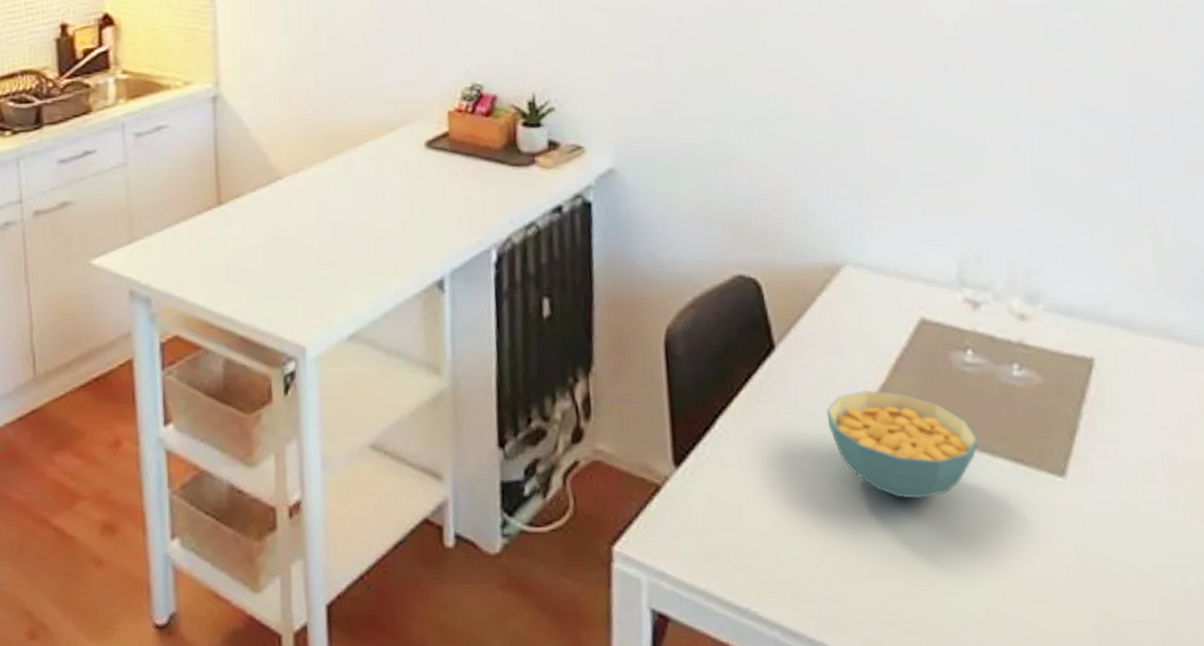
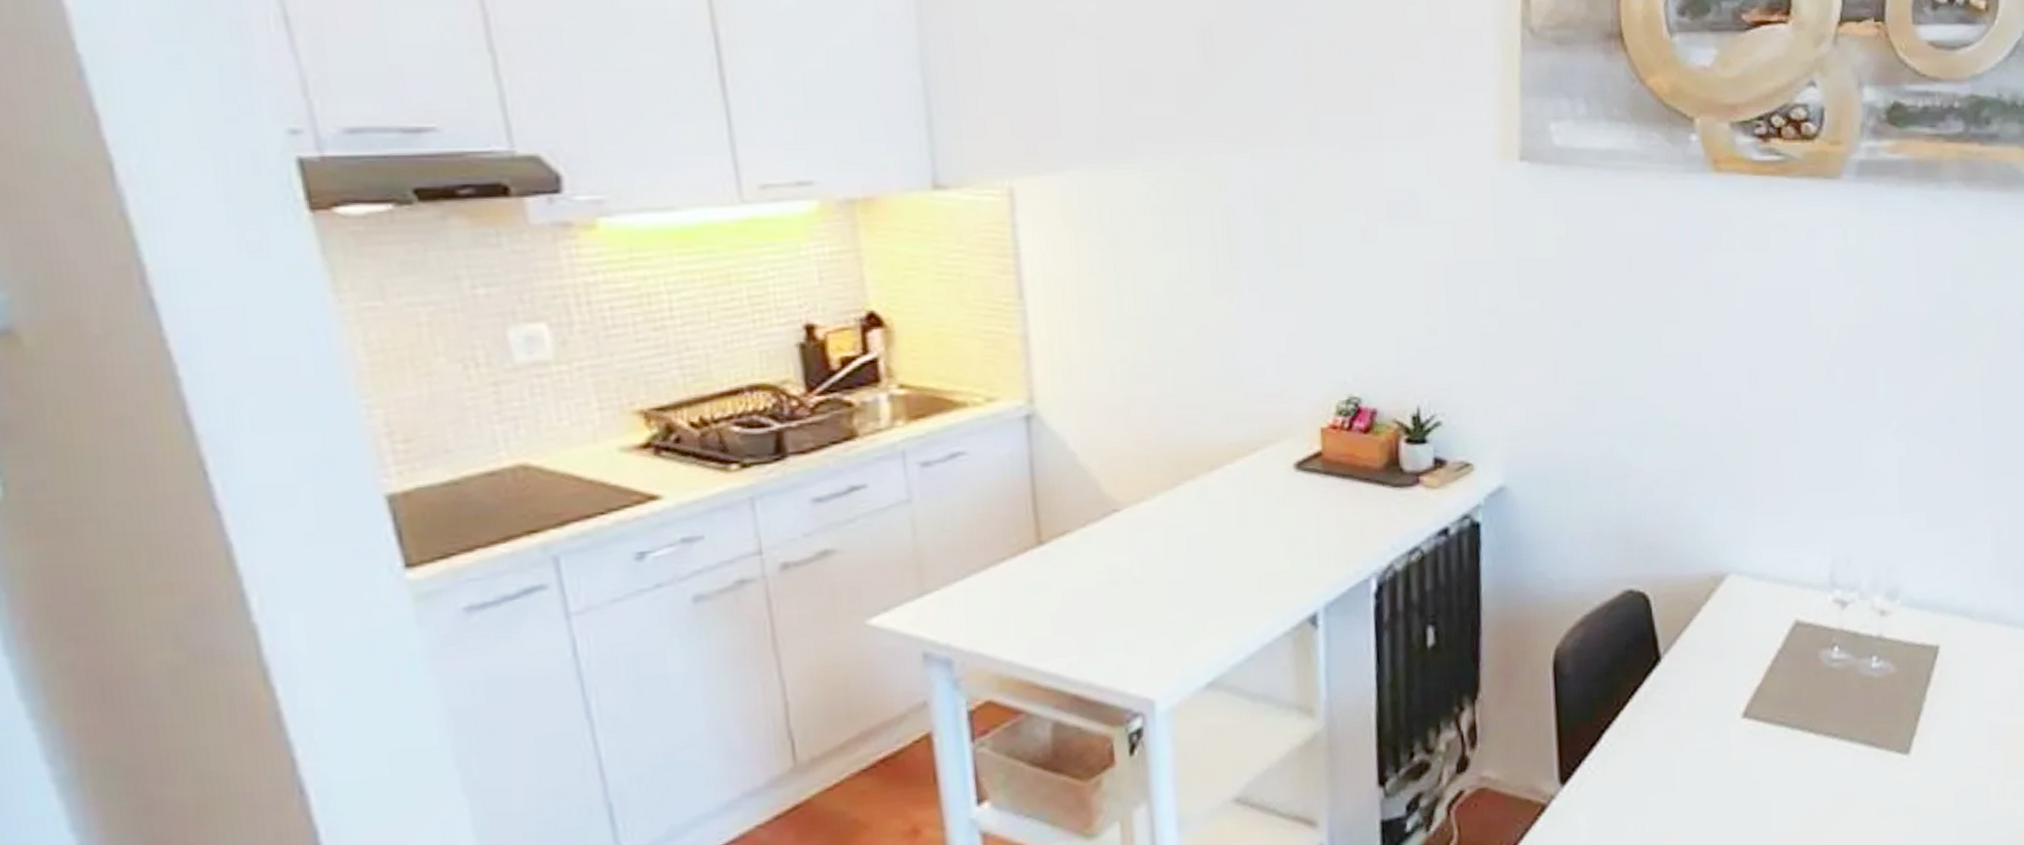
cereal bowl: present [826,390,978,499] -> none [1706,691,1839,790]

